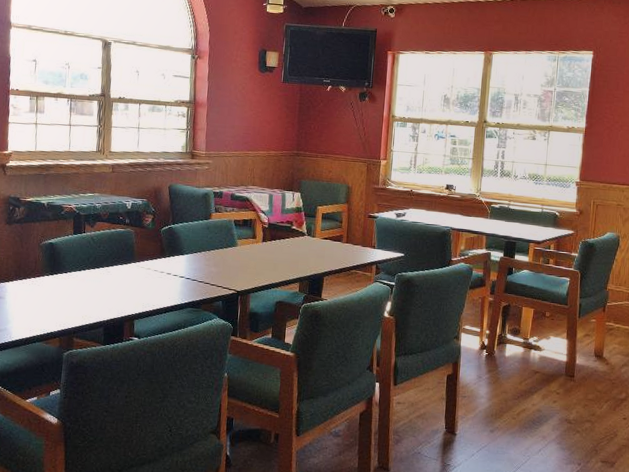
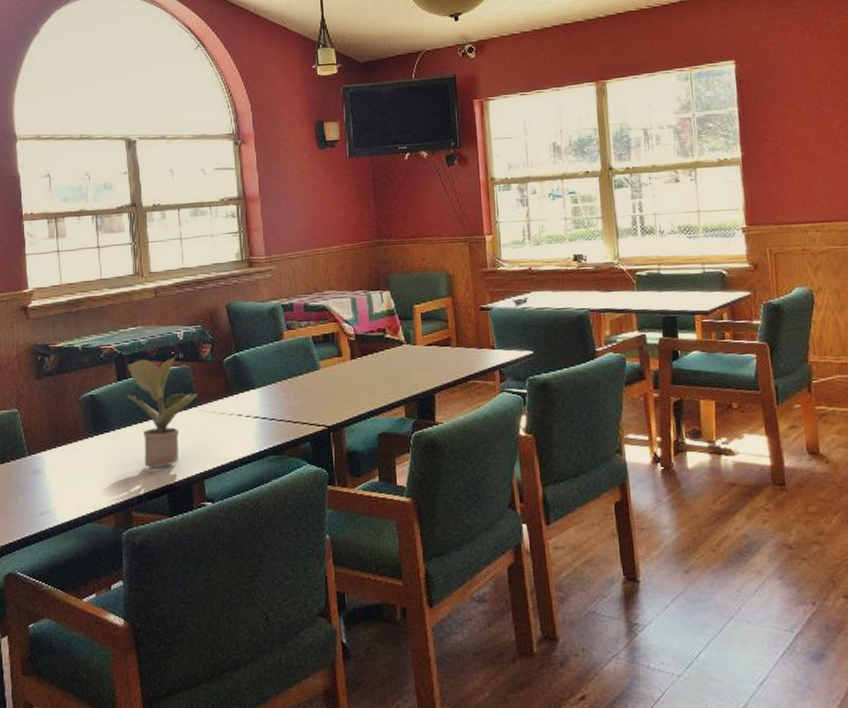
potted plant: none [79,219,137,306] -> present [126,355,197,468]

